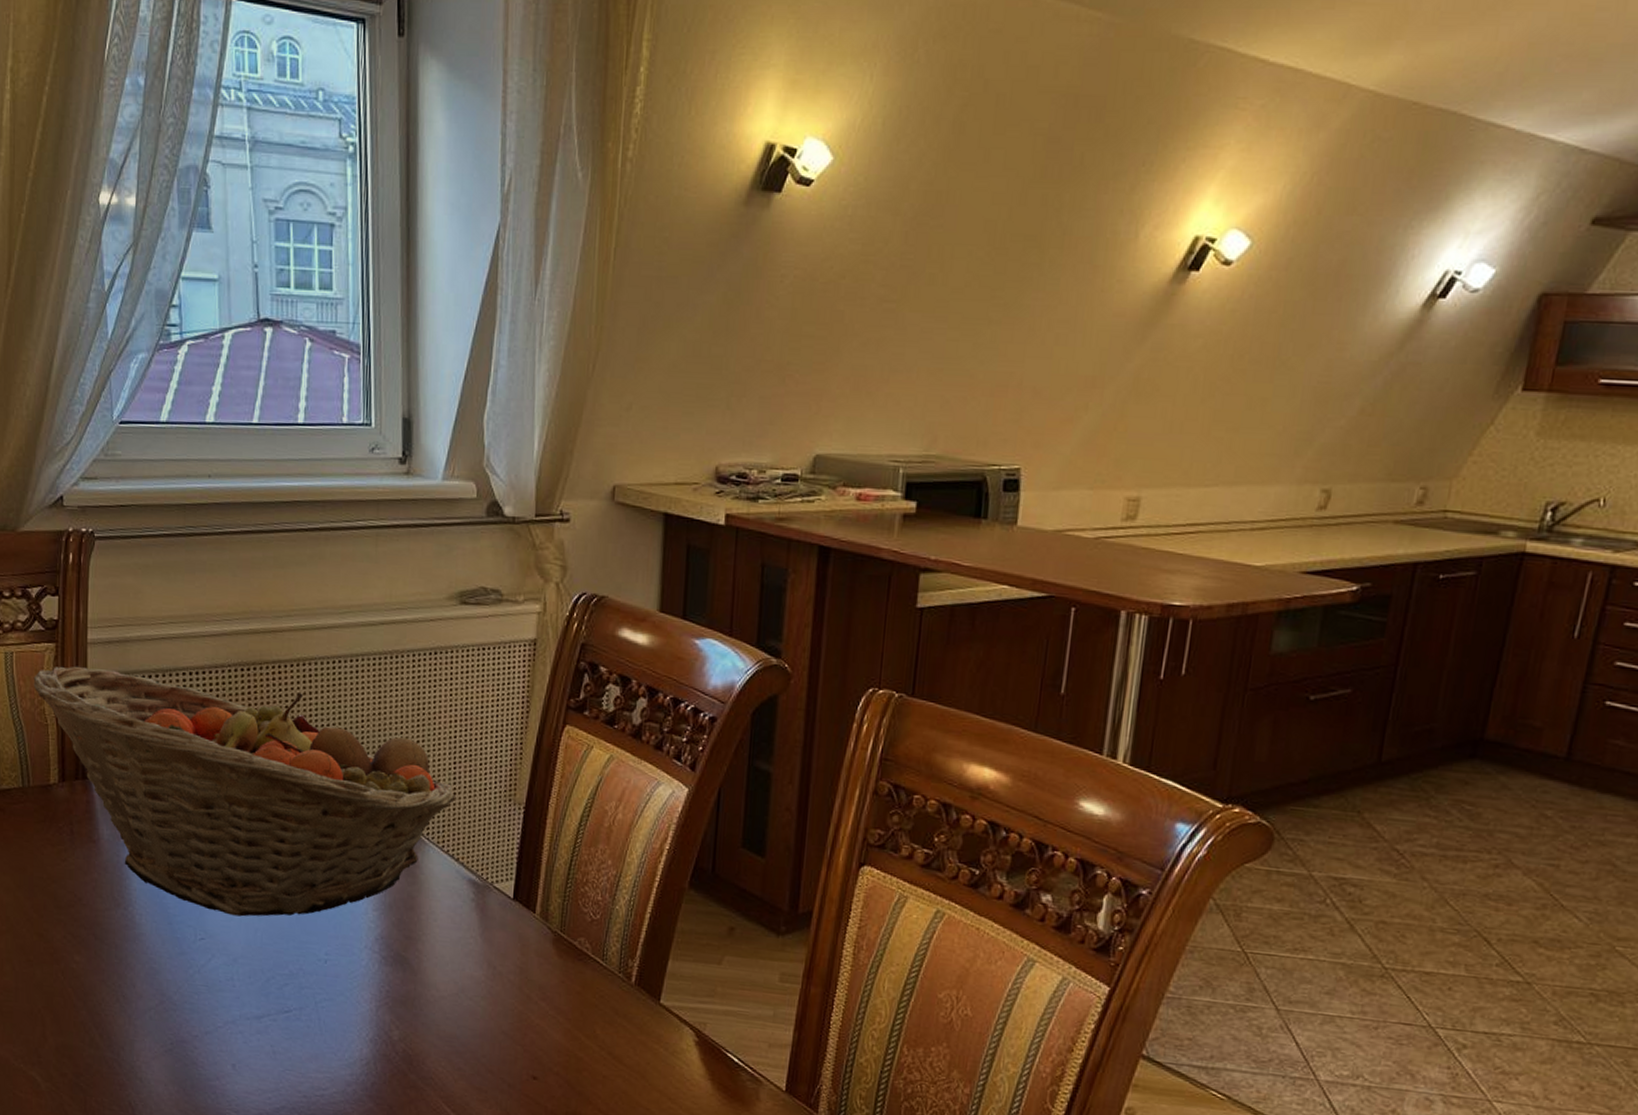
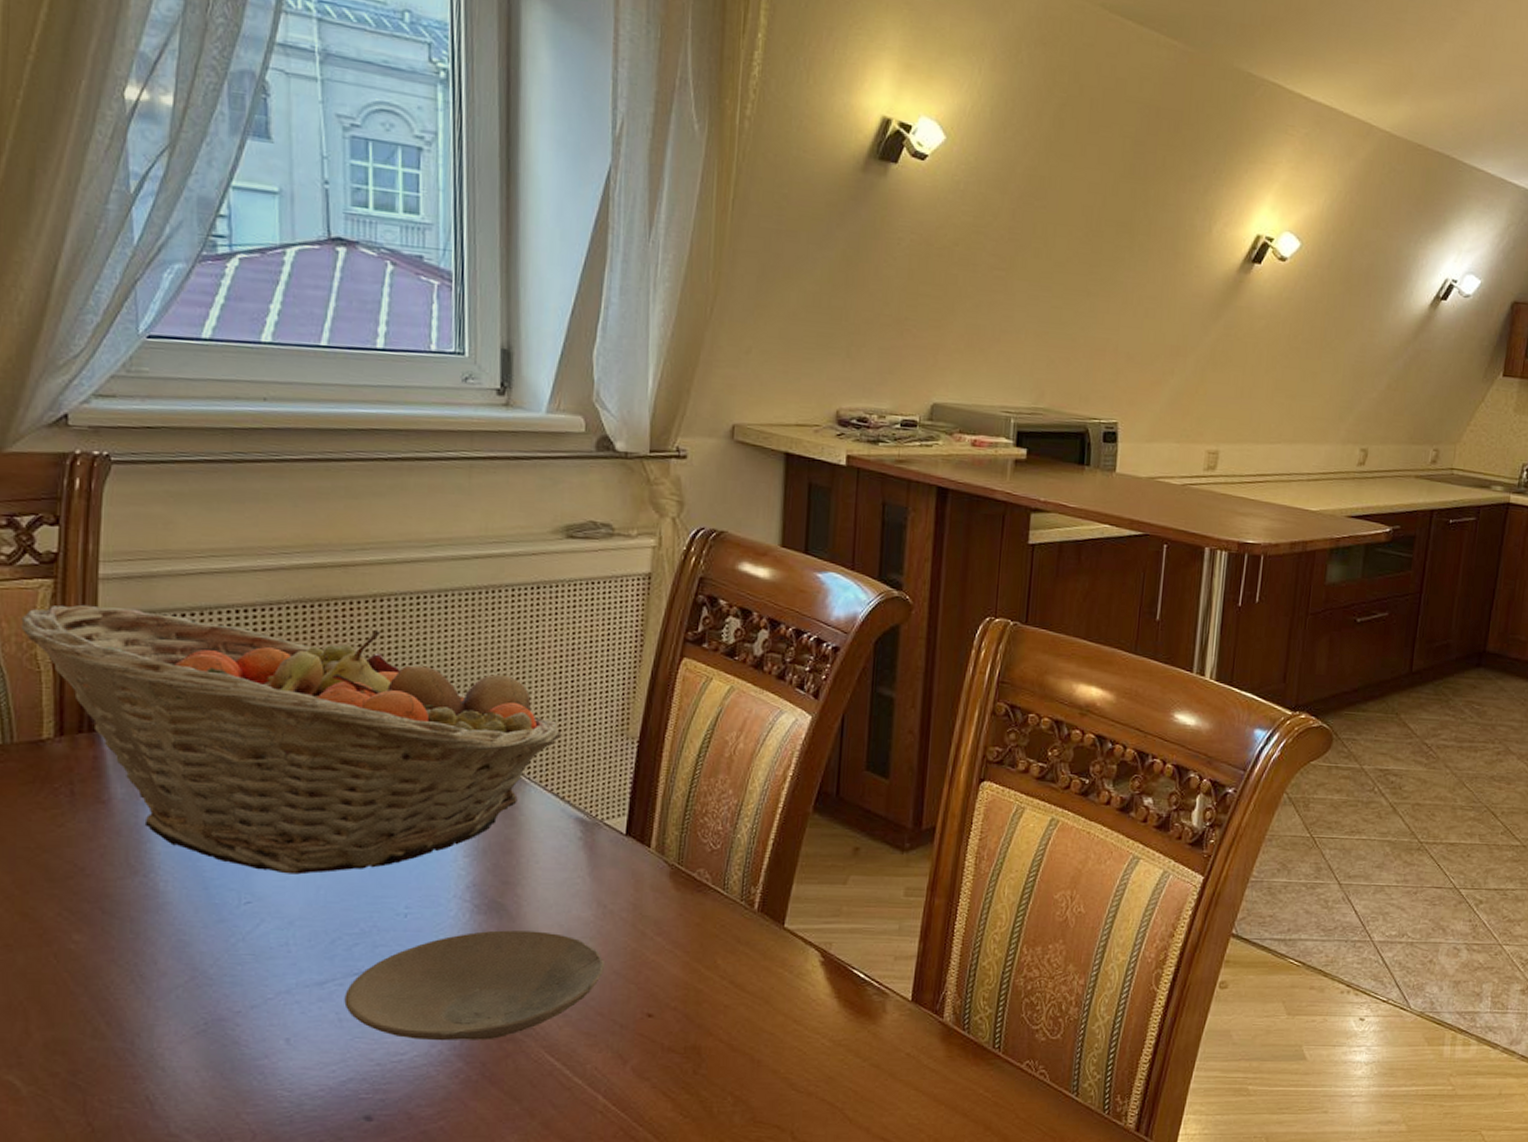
plate: none [277,982,494,1085] -> present [344,930,604,1041]

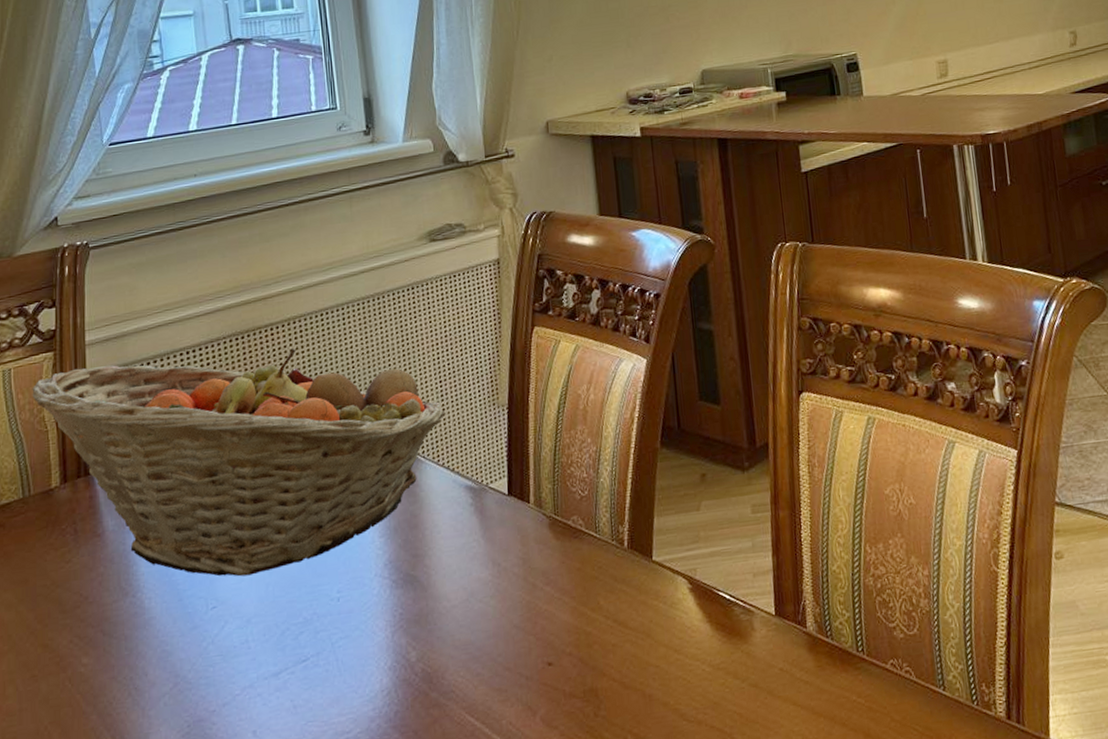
plate: present [344,930,604,1041] -> none [296,596,506,717]

